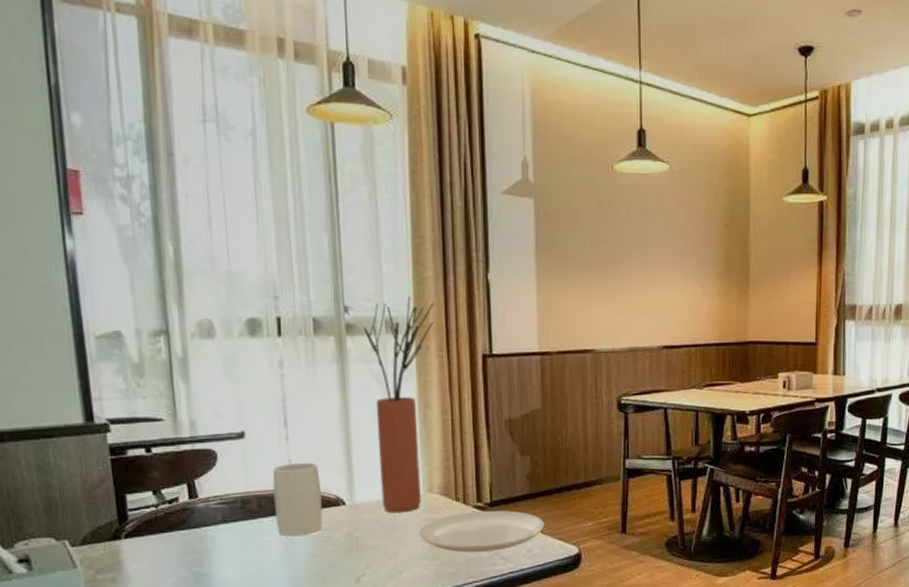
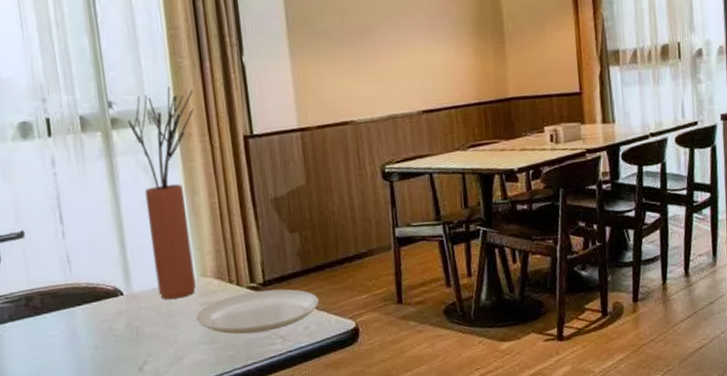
cup: present [272,462,323,537] -> none [52,255,104,331]

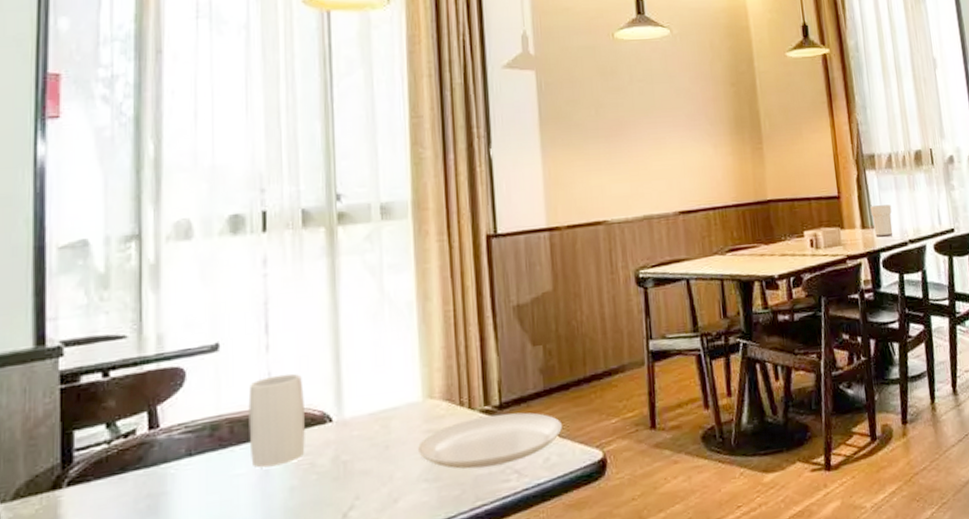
cup: none [52,255,104,331] -> present [248,373,305,469]
vase: present [128,86,196,300] -> none [357,179,434,427]
cup: none [612,99,634,131] -> present [870,204,893,237]

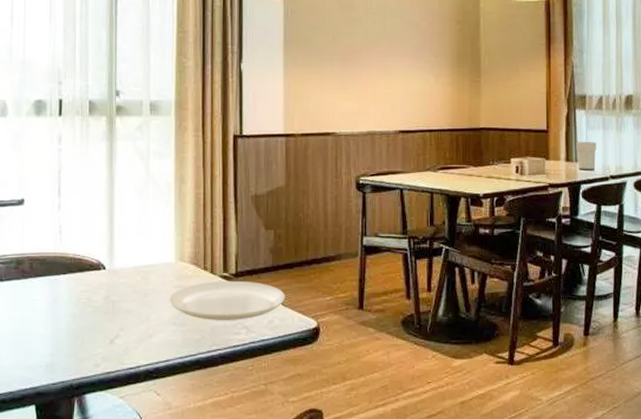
cup: present [248,373,305,469] -> none [44,228,85,297]

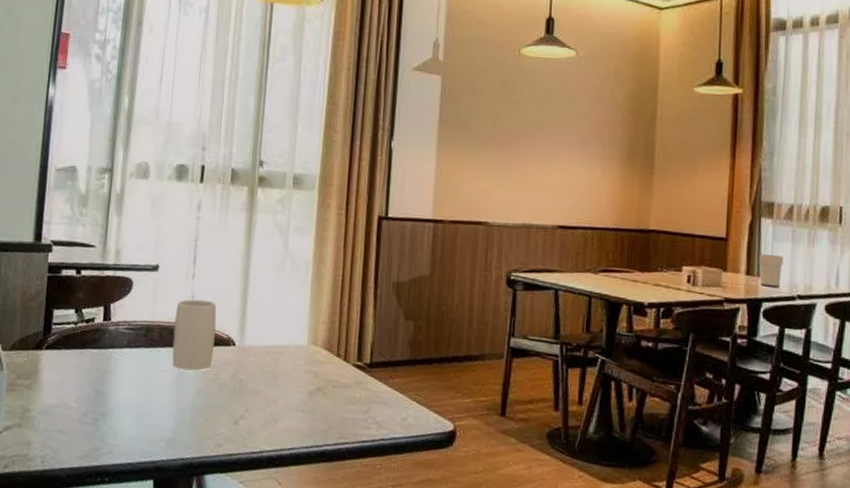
cup: none [44,228,85,297] -> present [172,299,217,371]
plate: present [170,280,285,320] -> none [299,369,421,414]

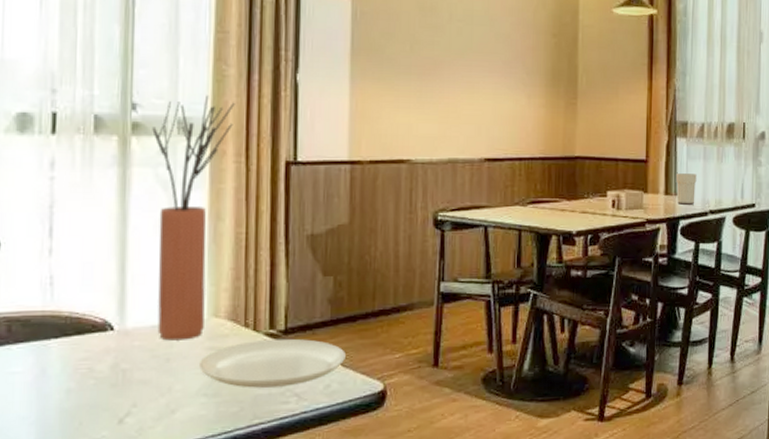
cup: present [172,299,217,371] -> none [27,279,86,369]
vase: none [268,156,340,362] -> present [152,95,235,341]
plate: none [299,369,421,414] -> present [199,338,346,388]

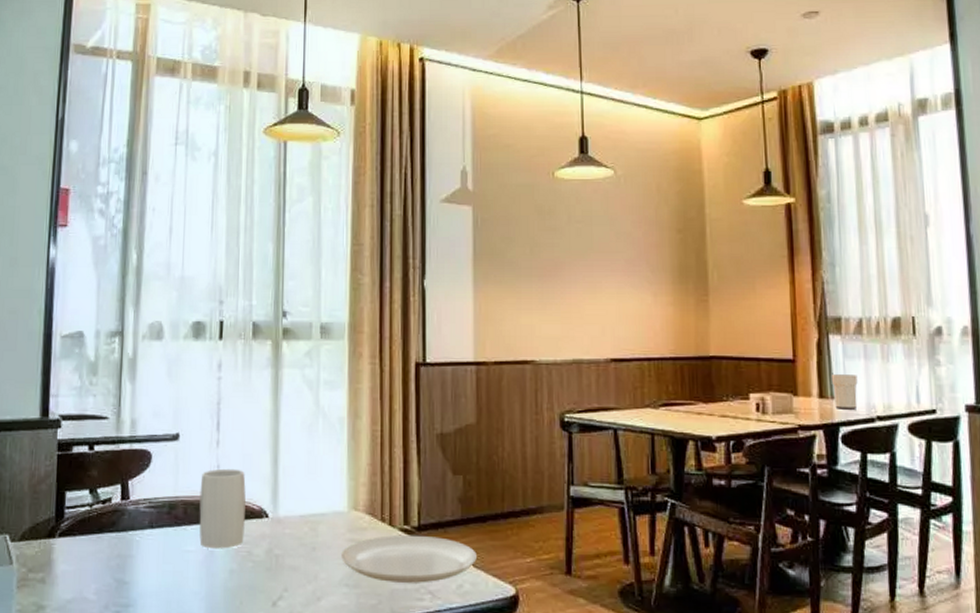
cup: none [27,279,86,369] -> present [199,468,246,549]
vase: present [152,95,235,341] -> none [299,302,370,531]

